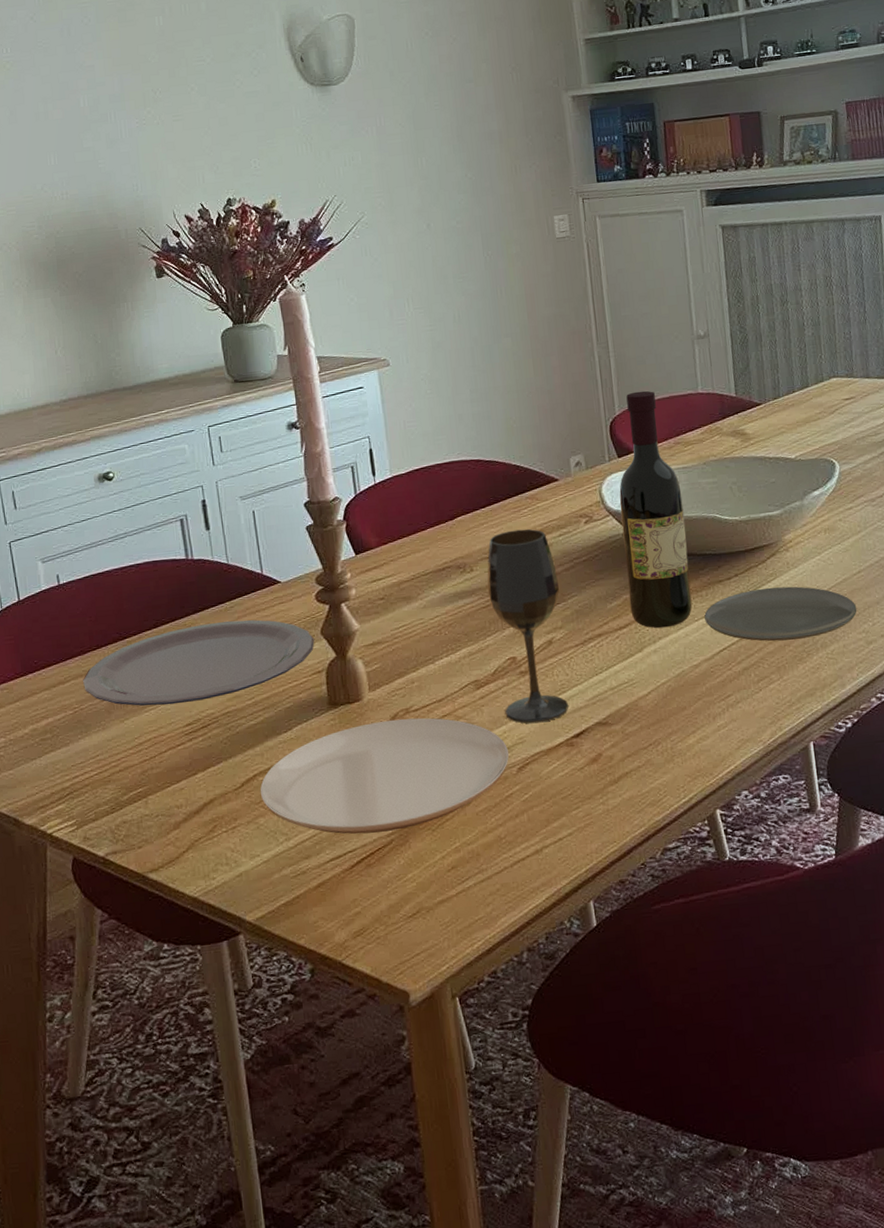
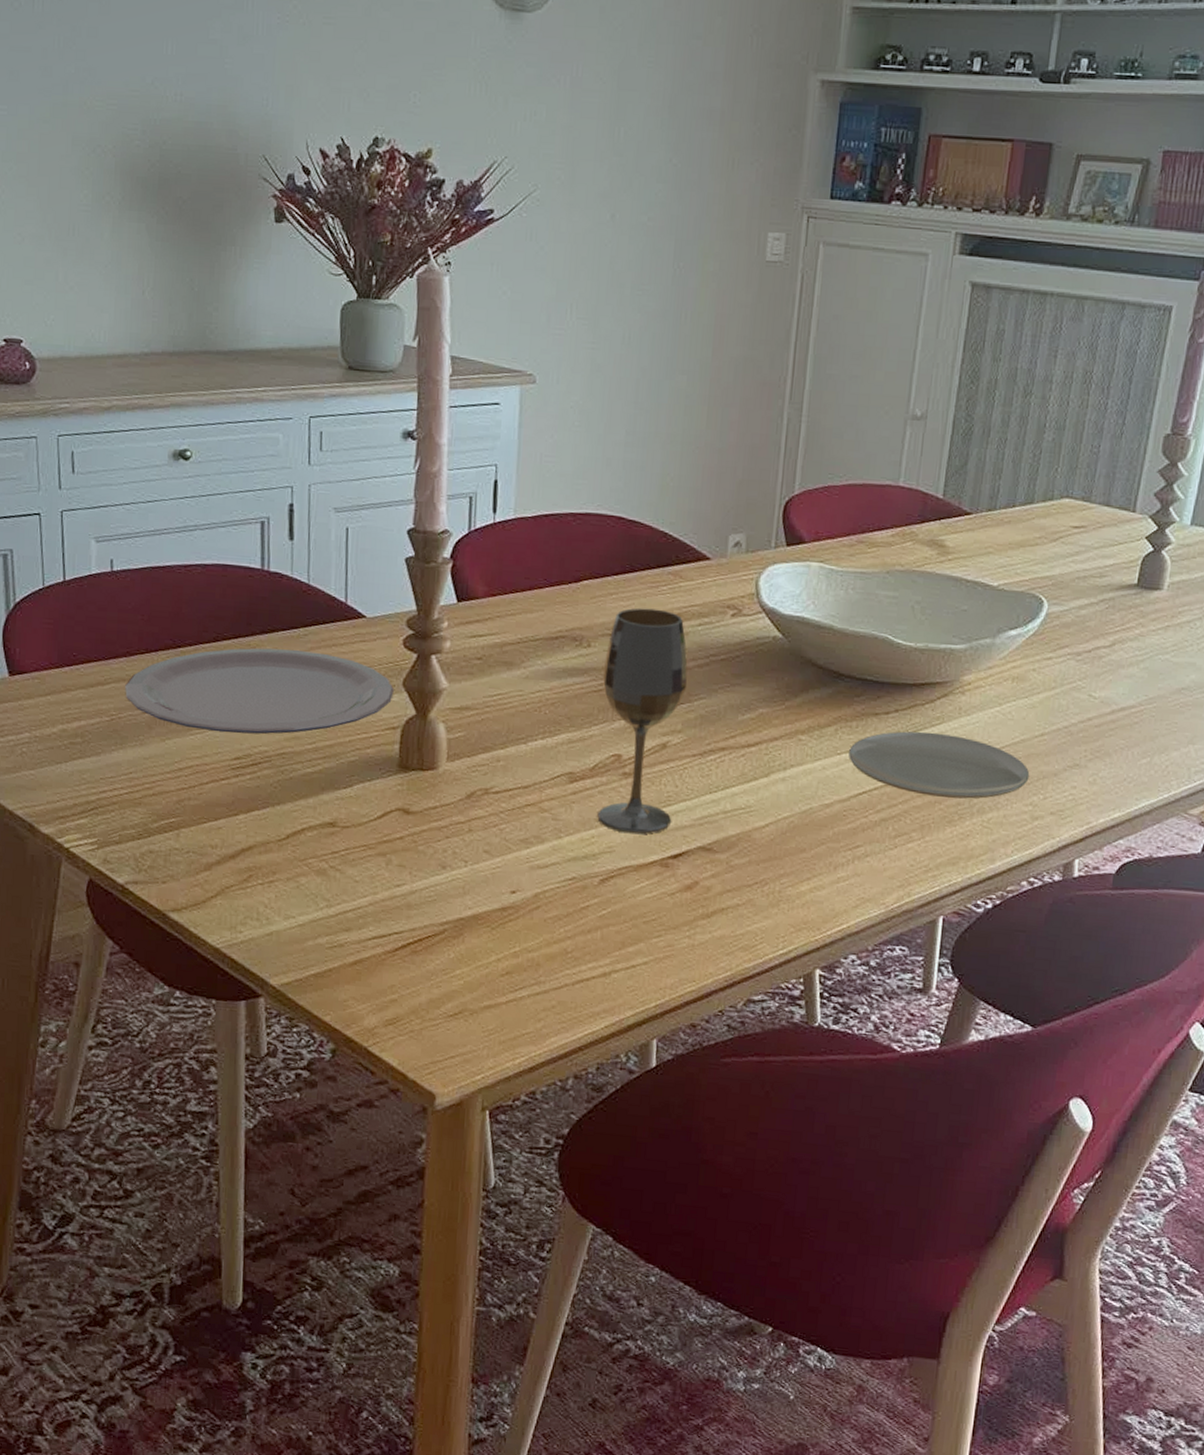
plate: present [260,718,509,834] -> none [306,796,593,921]
wine bottle: present [619,390,693,629] -> none [764,470,854,756]

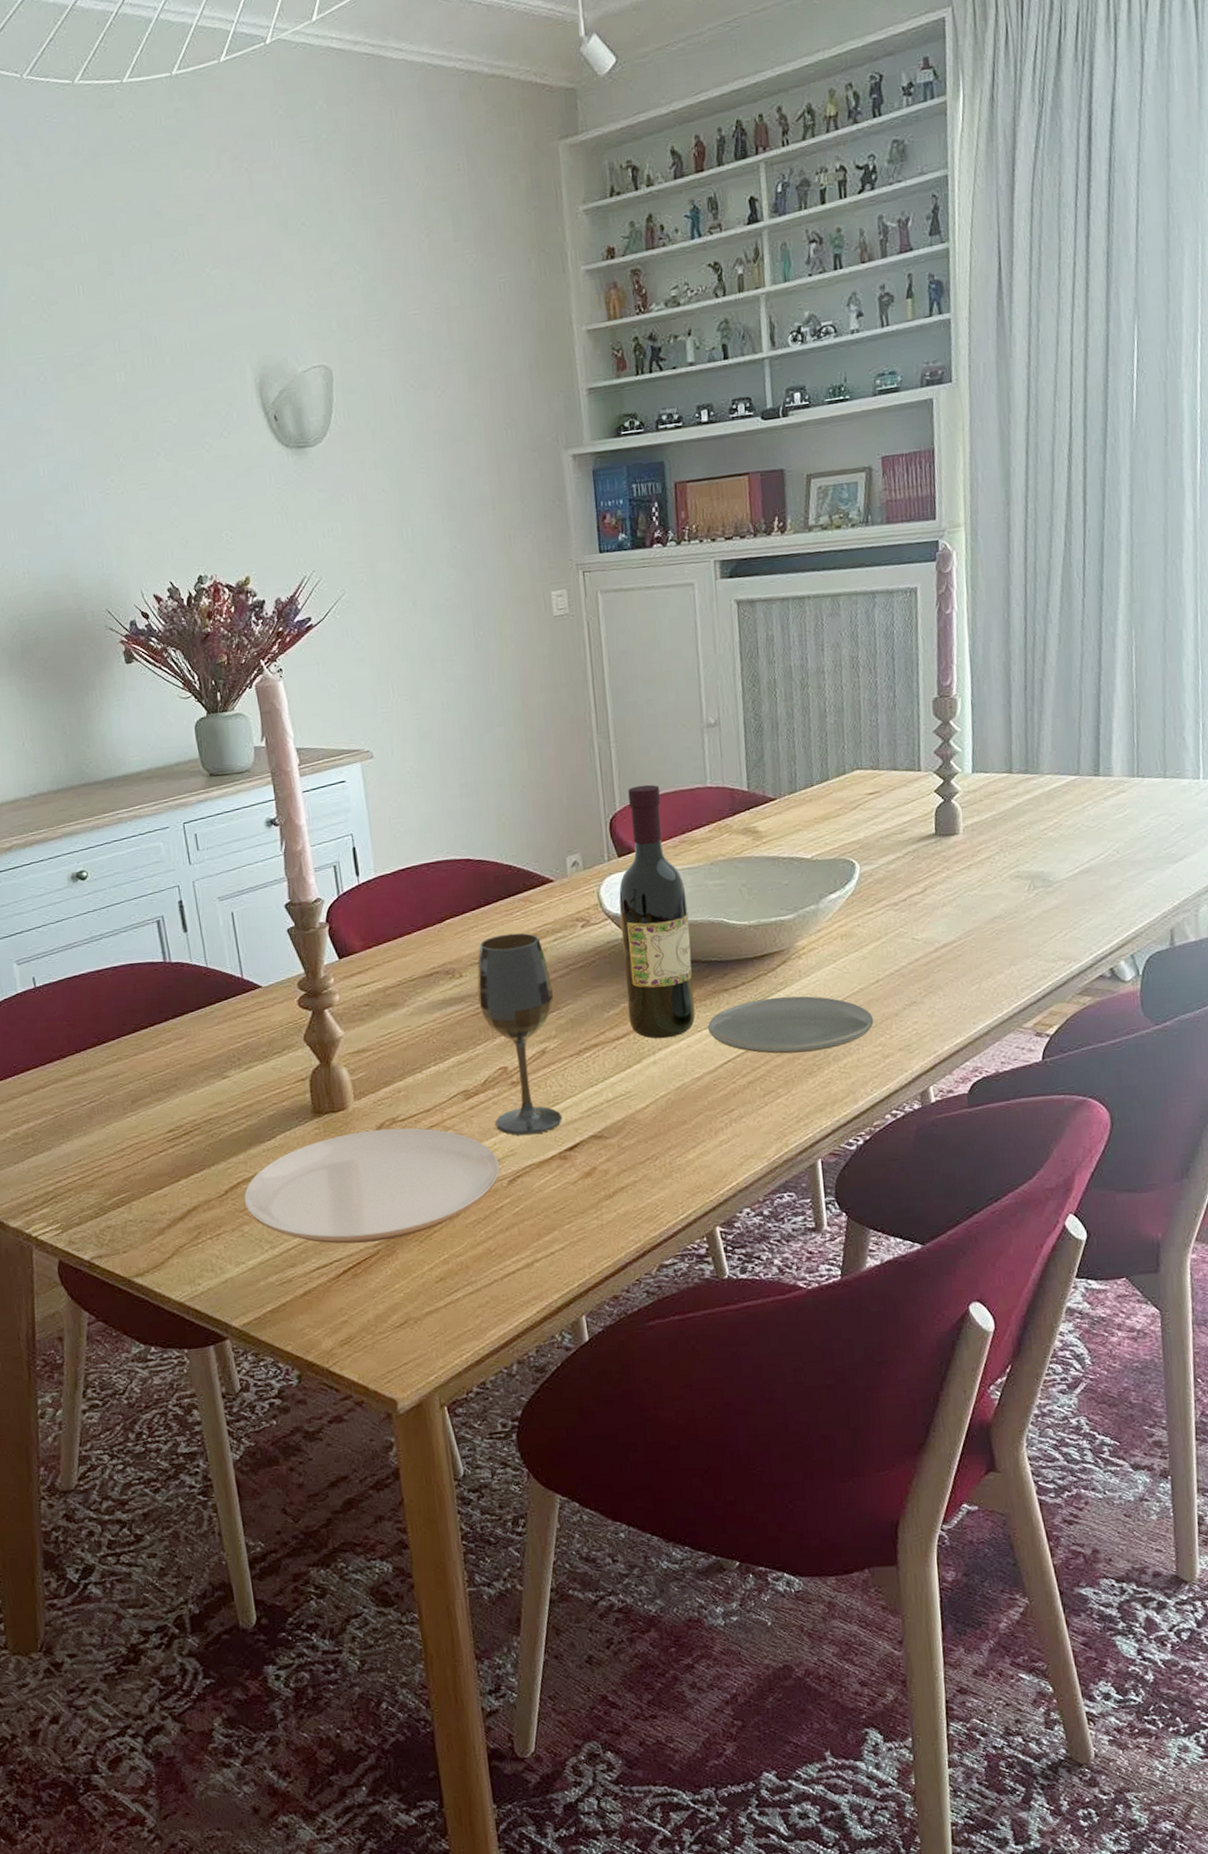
plate: present [125,648,394,735] -> none [63,1025,298,1112]
plate: none [306,796,593,921] -> present [244,1128,499,1244]
wine bottle: none [764,470,854,756] -> present [619,784,696,1039]

